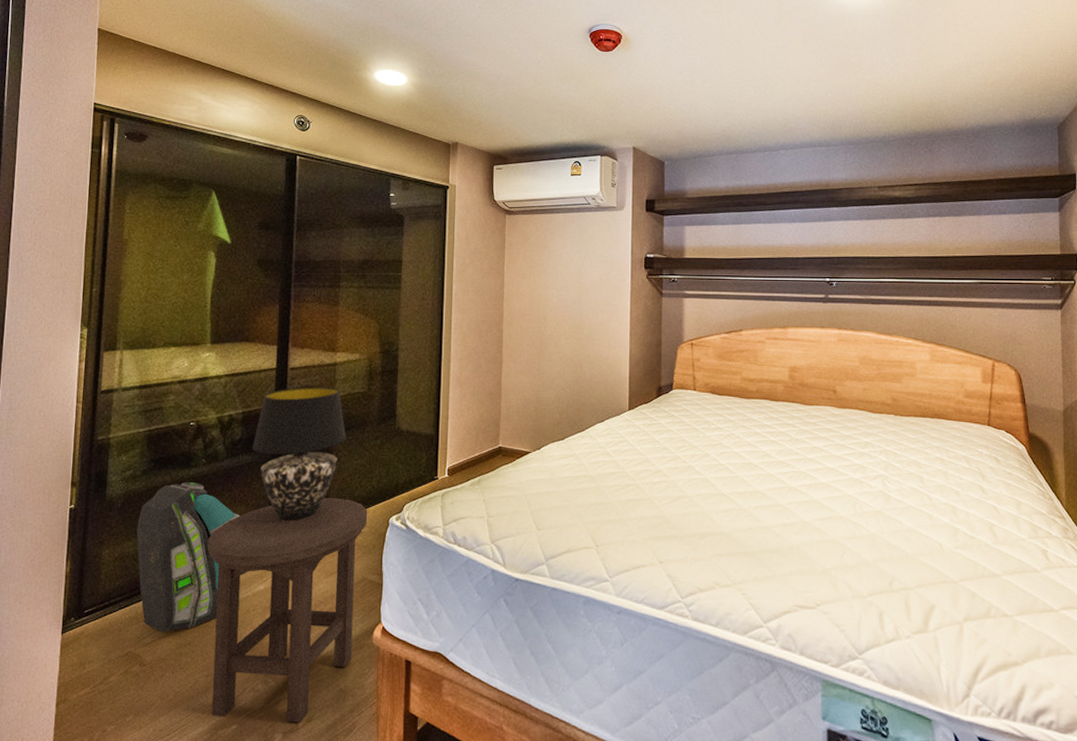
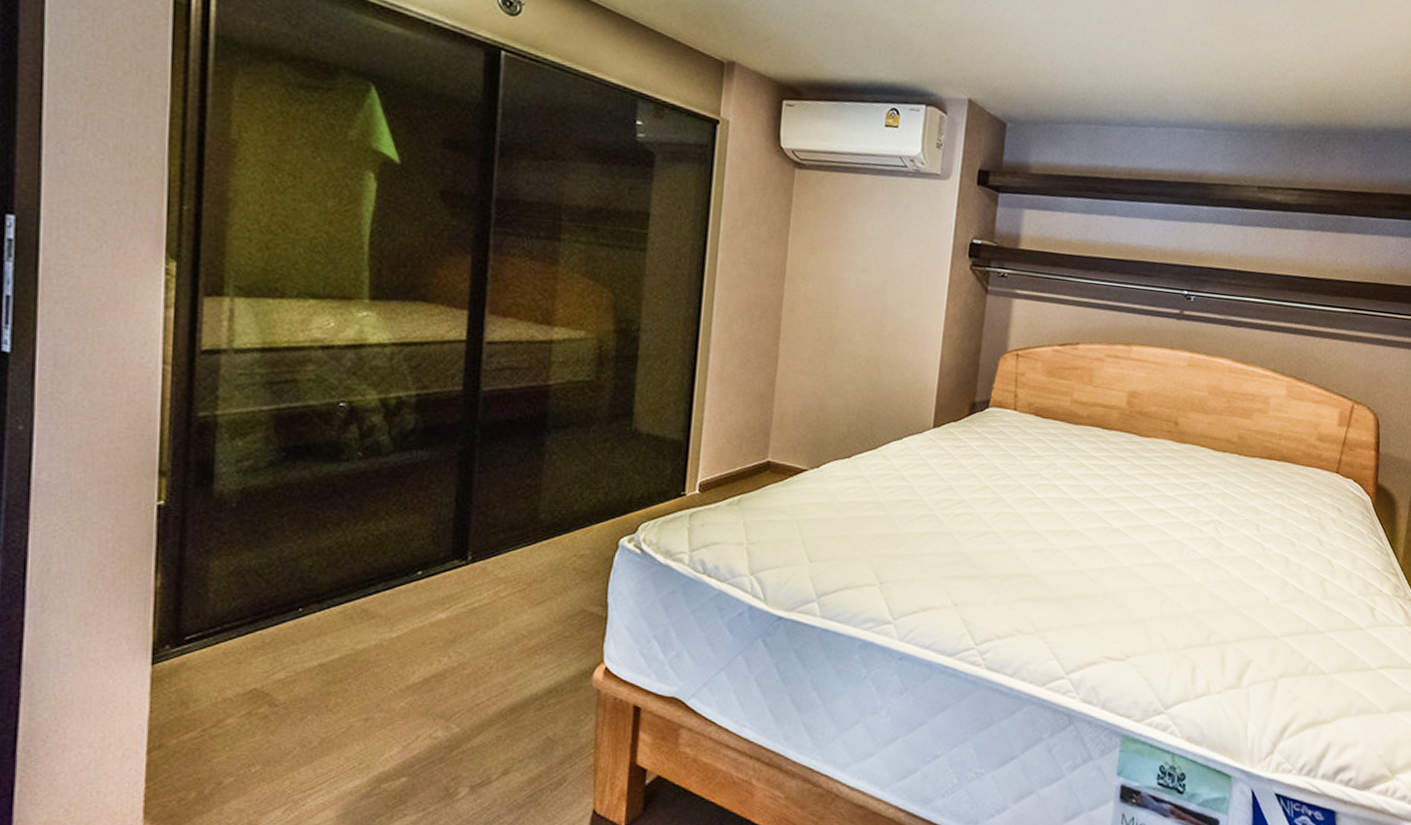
backpack: present [136,482,240,633] -> none [261,480,413,667]
stool: present [207,498,368,723] -> none [365,510,591,775]
table lamp: present [252,387,347,521] -> none [430,367,565,537]

